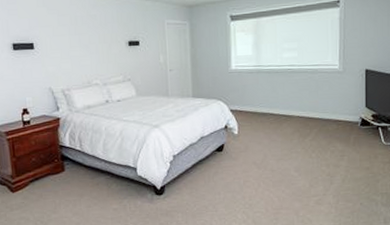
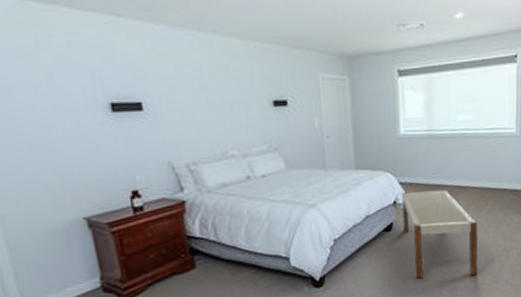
bench: none [232,117,303,197] -> present [401,189,478,279]

